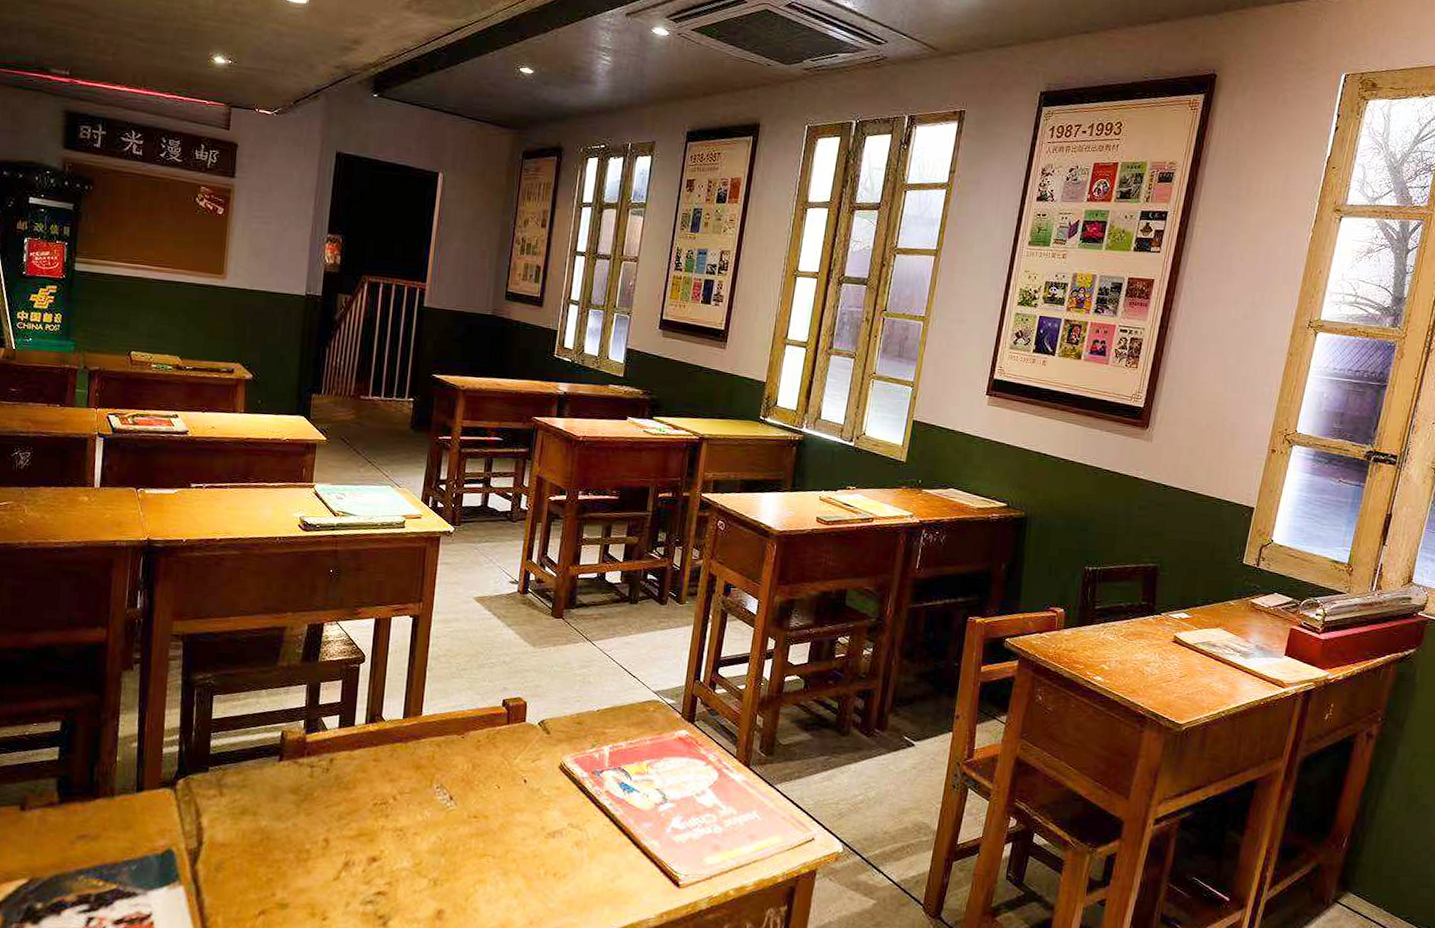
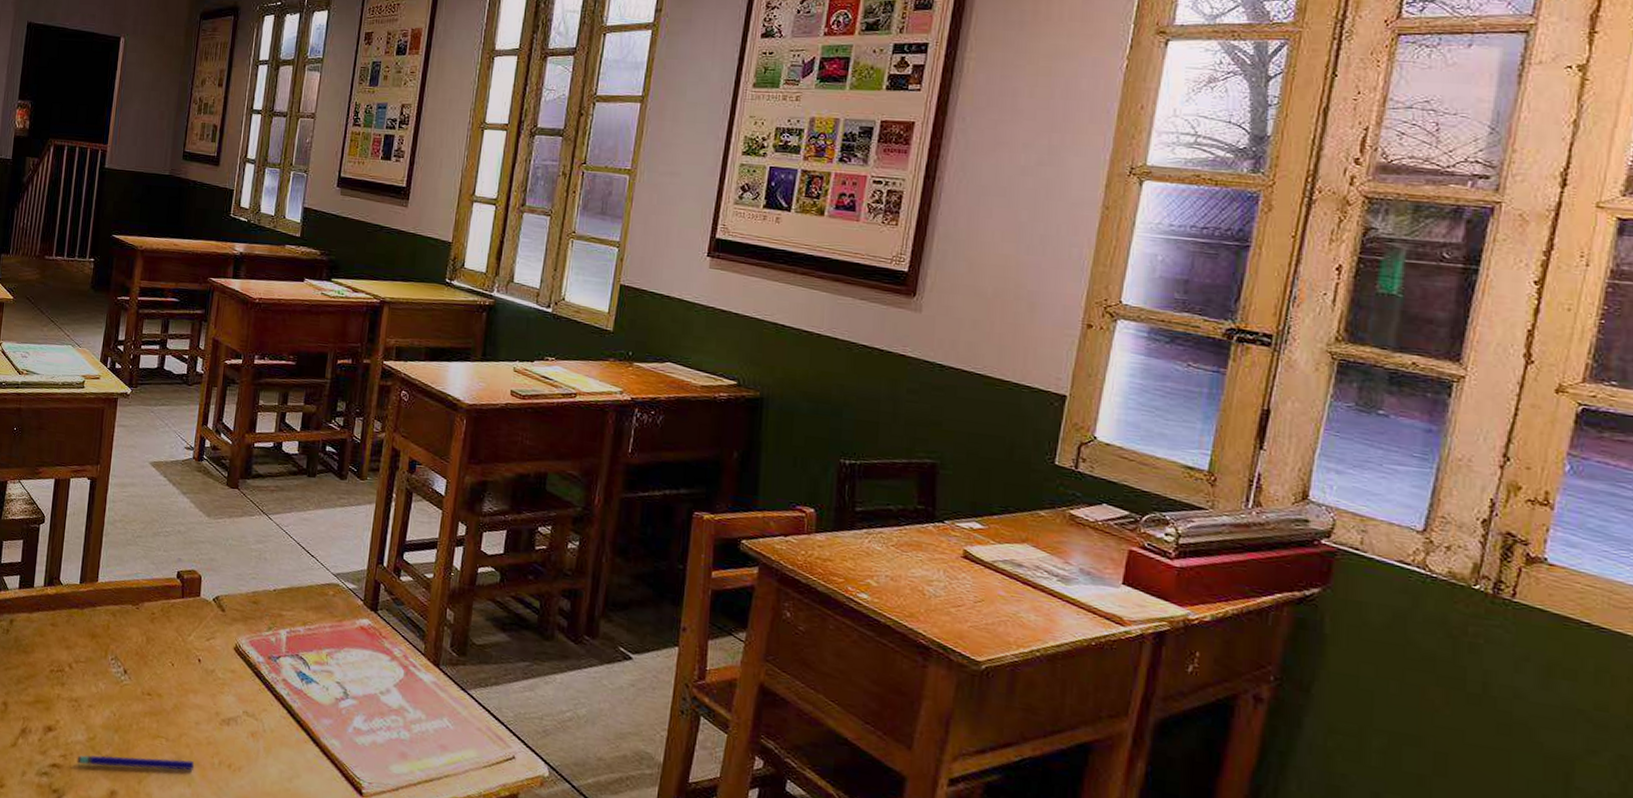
pen: none [402,874,520,890] -> present [77,755,194,771]

